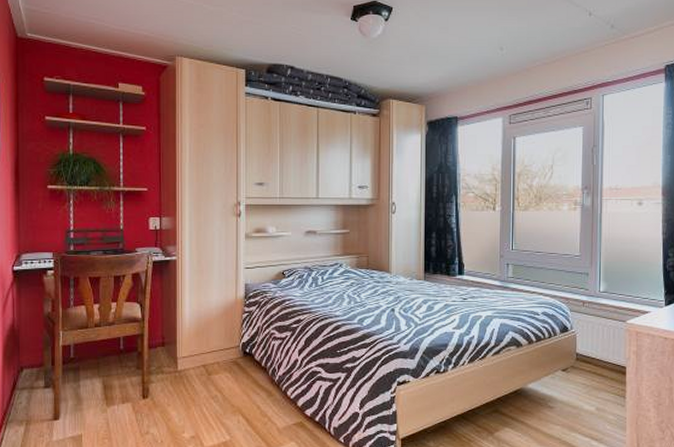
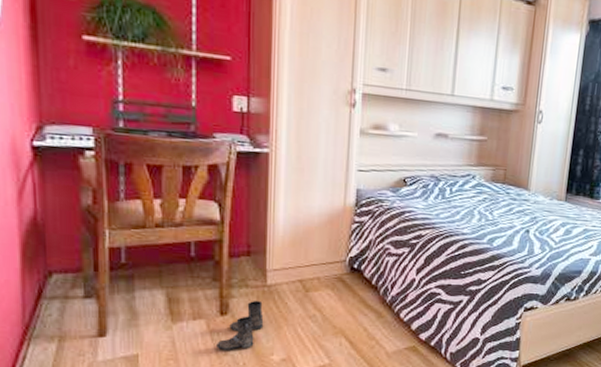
boots: none [140,384,176,429] -> present [216,300,264,350]

